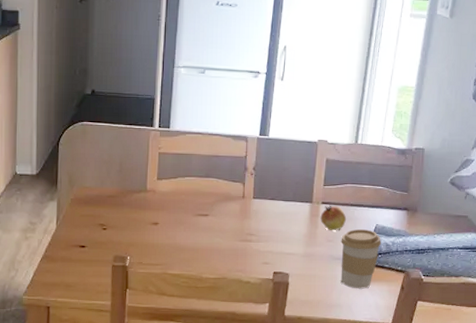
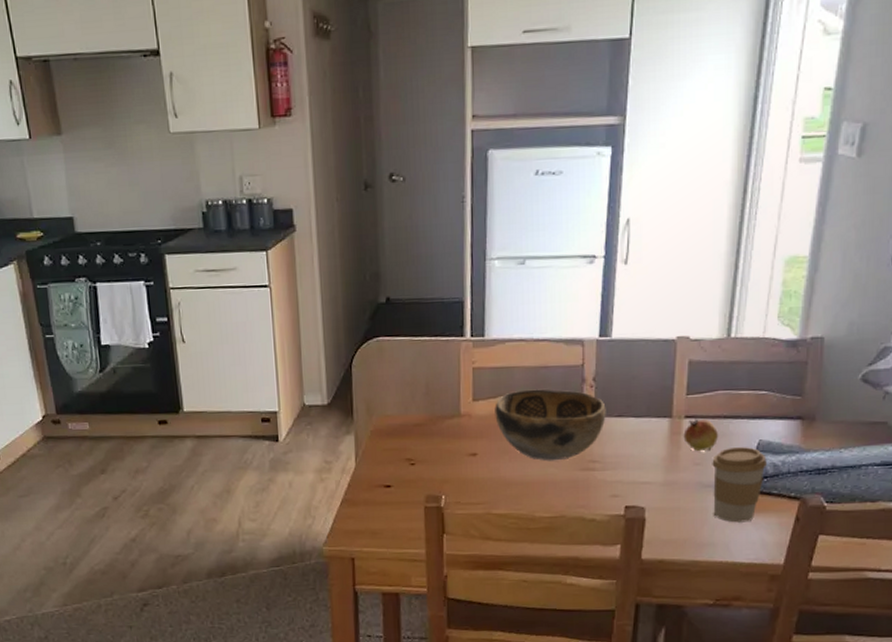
decorative bowl: none [174,173,262,233] -> present [495,389,606,461]

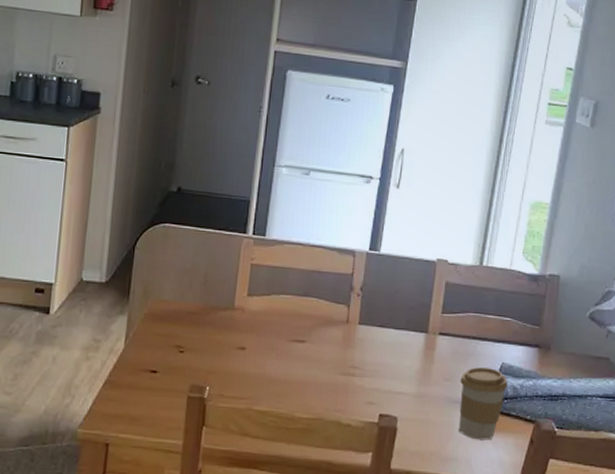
decorative bowl: present [495,389,606,461] -> none [266,291,370,363]
fruit: present [683,417,719,452] -> none [436,335,468,368]

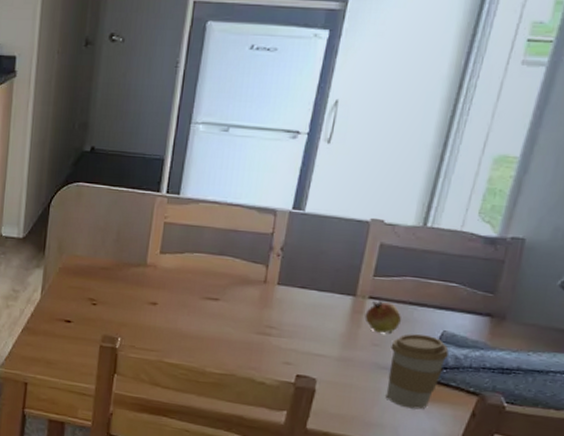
fruit: none [436,335,468,368] -> present [364,299,402,334]

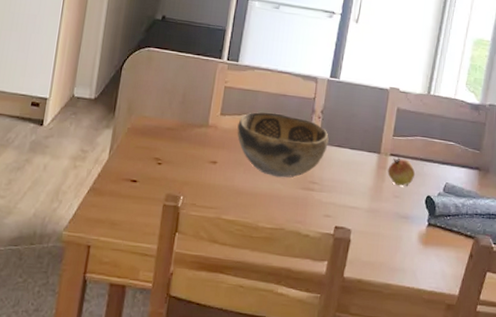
decorative bowl: none [179,249,290,322] -> present [237,111,329,178]
coffee cup: present [385,334,449,410] -> none [405,186,451,254]

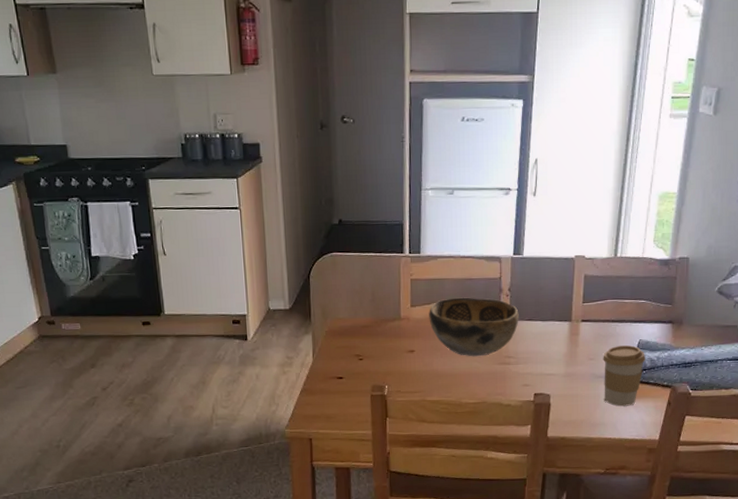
fruit: present [387,156,416,187] -> none [580,321,608,349]
coffee cup: none [405,186,451,254] -> present [603,345,645,407]

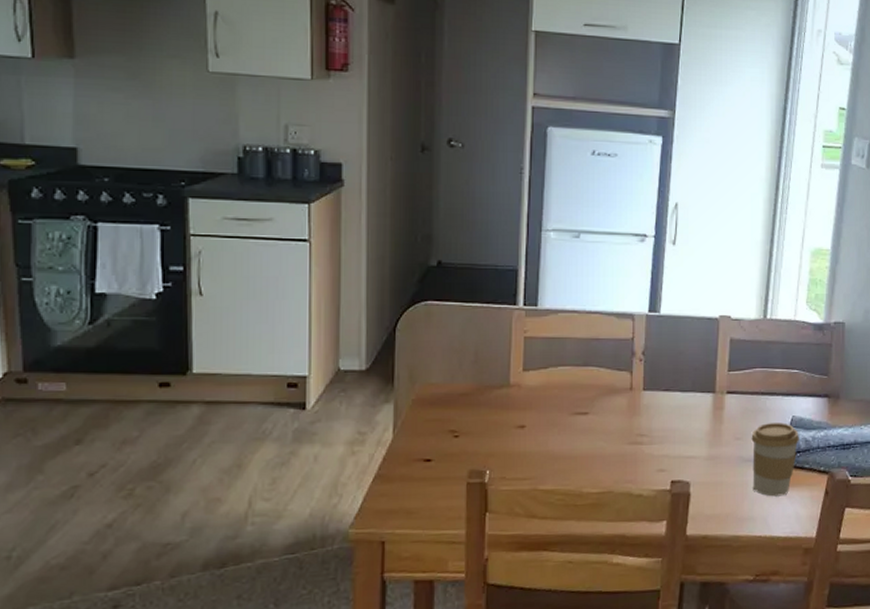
decorative bowl: present [429,297,519,357] -> none [545,361,654,435]

